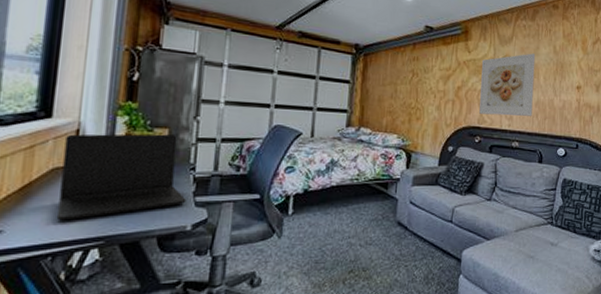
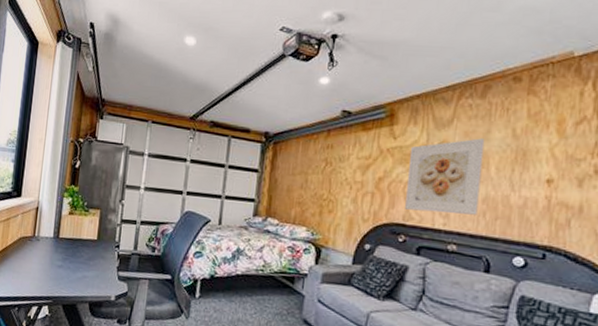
laptop: present [57,134,187,221] -> none [22,210,112,280]

